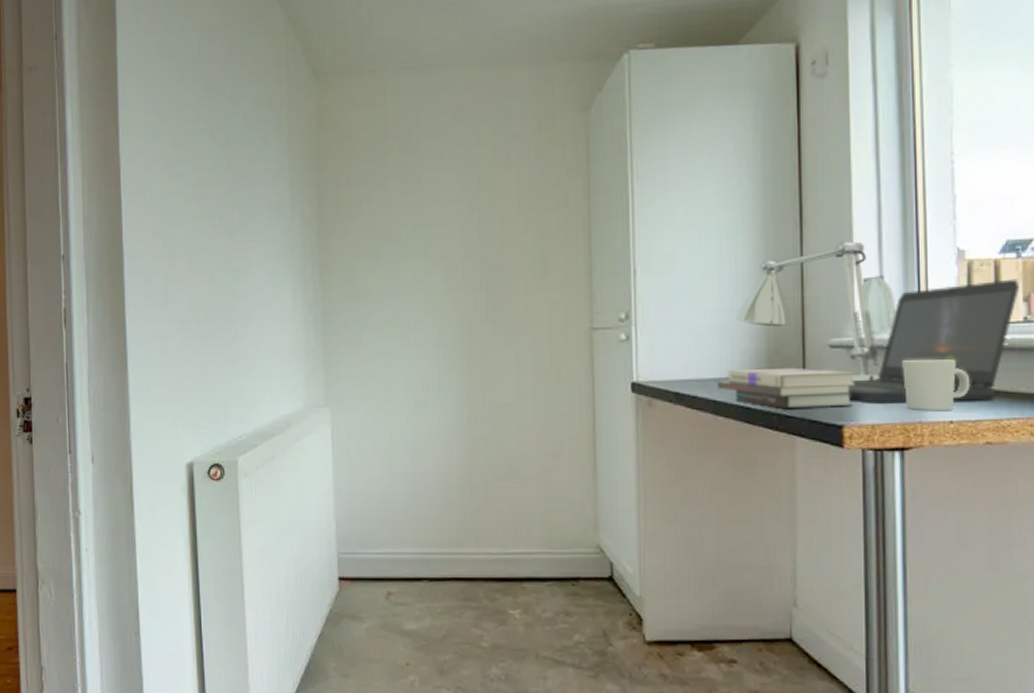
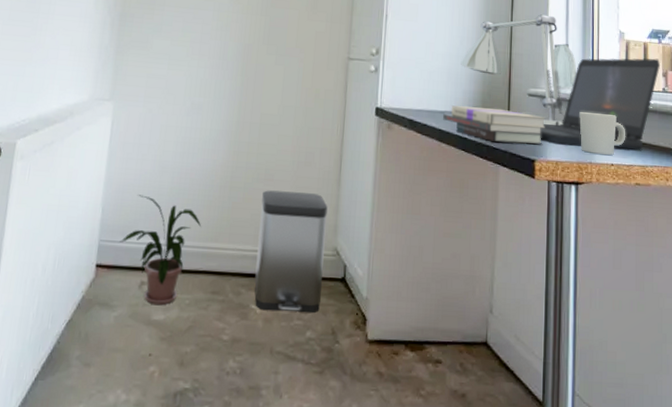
house plant: none [359,503,443,615] -> present [119,195,201,306]
pedal bin: none [507,487,587,616] -> present [254,190,328,312]

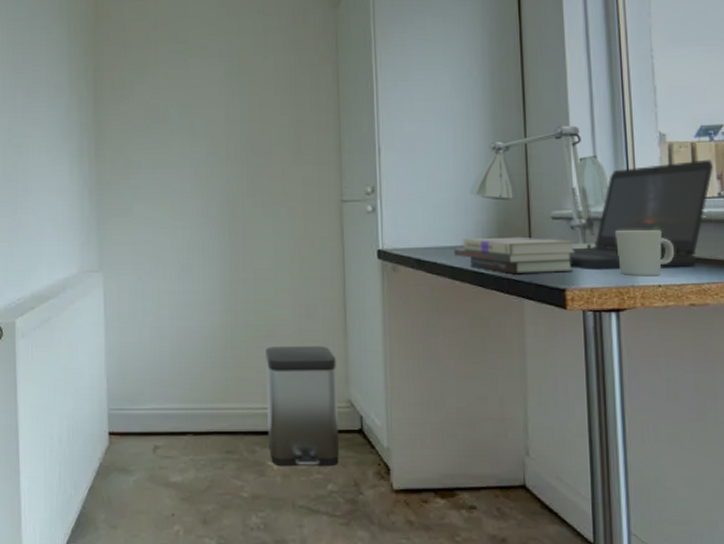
house plant: present [119,195,201,306] -> none [128,362,206,468]

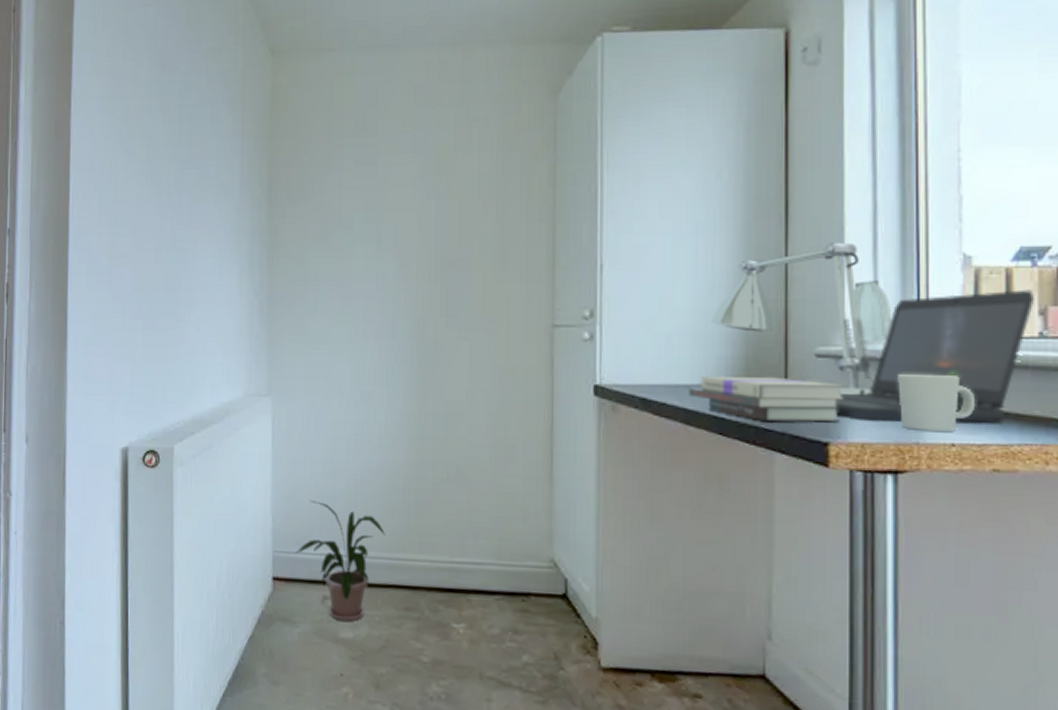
house plant: none [128,362,206,468] -> present [295,500,385,623]
pedal bin: present [266,346,339,467] -> none [454,492,538,634]

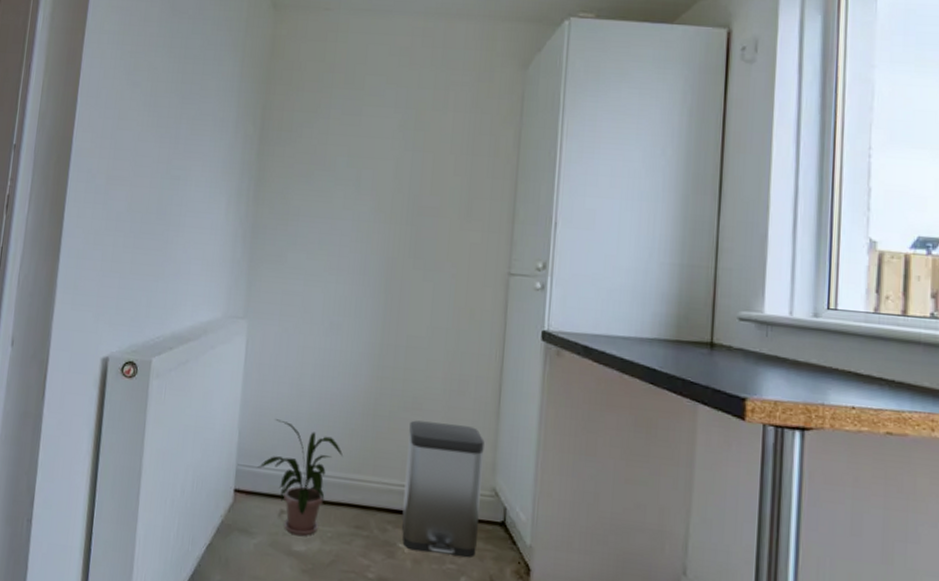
pedal bin: none [454,492,538,634] -> present [401,420,485,557]
books: present [689,376,843,423] -> none [626,330,761,381]
desk lamp: present [711,242,896,397] -> none [649,219,806,361]
laptop computer: present [836,289,1036,424] -> none [753,273,929,391]
vase: present [854,281,893,351] -> none [774,256,807,319]
mug: present [898,373,976,433] -> none [808,340,875,397]

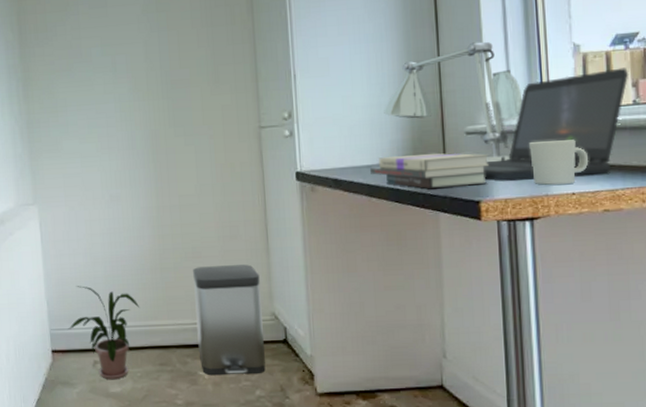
books: none [626,330,761,381] -> present [370,153,489,189]
desk lamp: none [649,219,806,361] -> present [384,41,529,162]
laptop computer: none [753,273,929,391] -> present [483,67,629,181]
vase: none [774,256,807,319] -> present [492,70,523,127]
mug: none [808,340,875,397] -> present [529,139,589,186]

